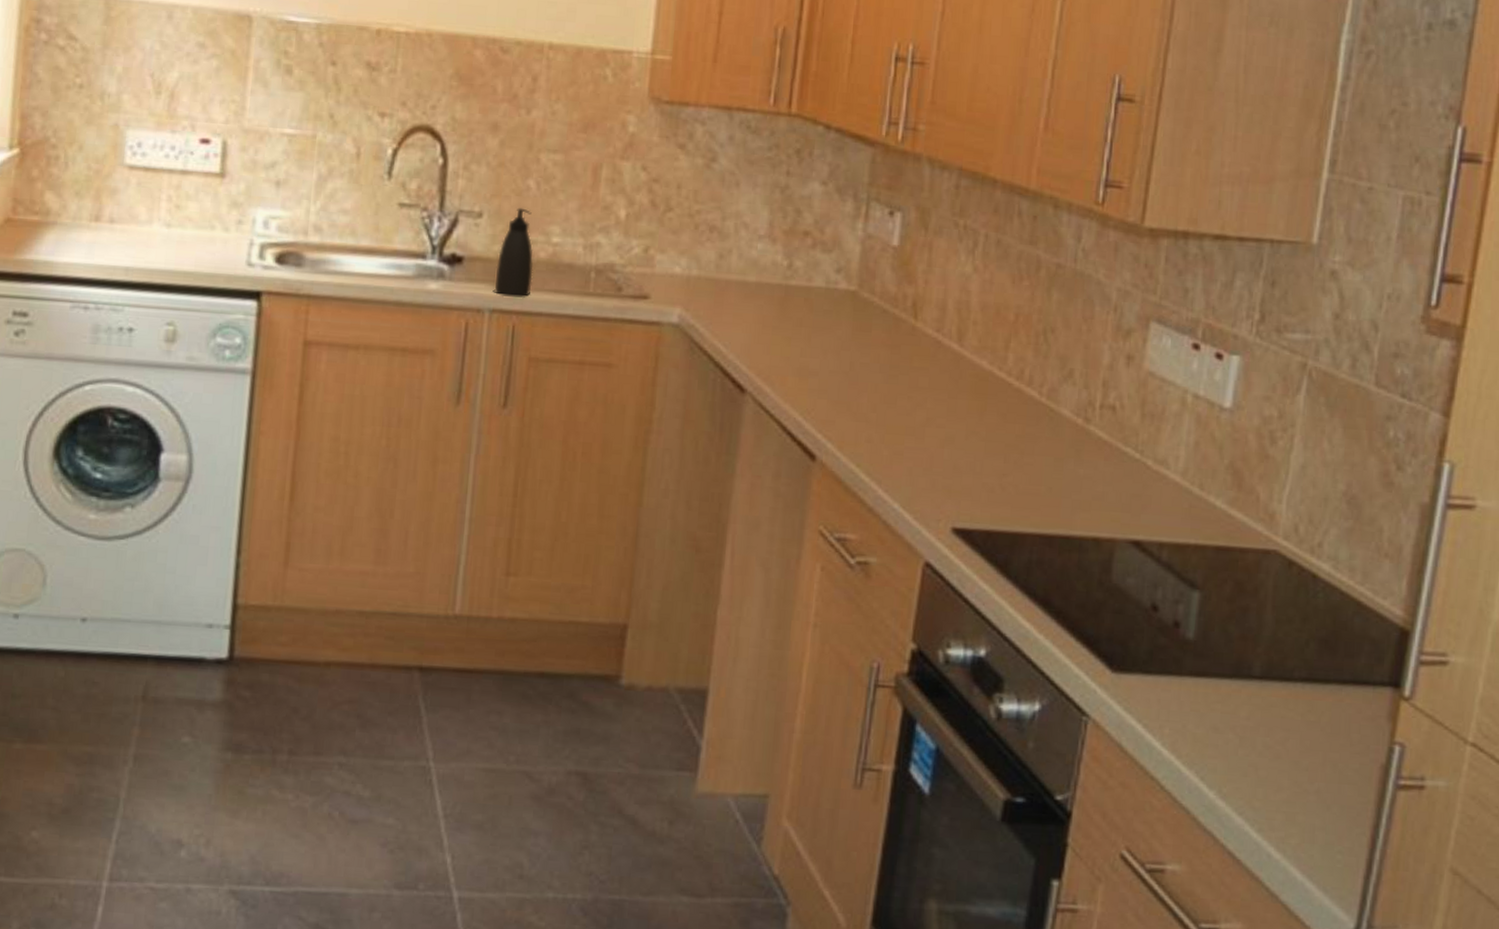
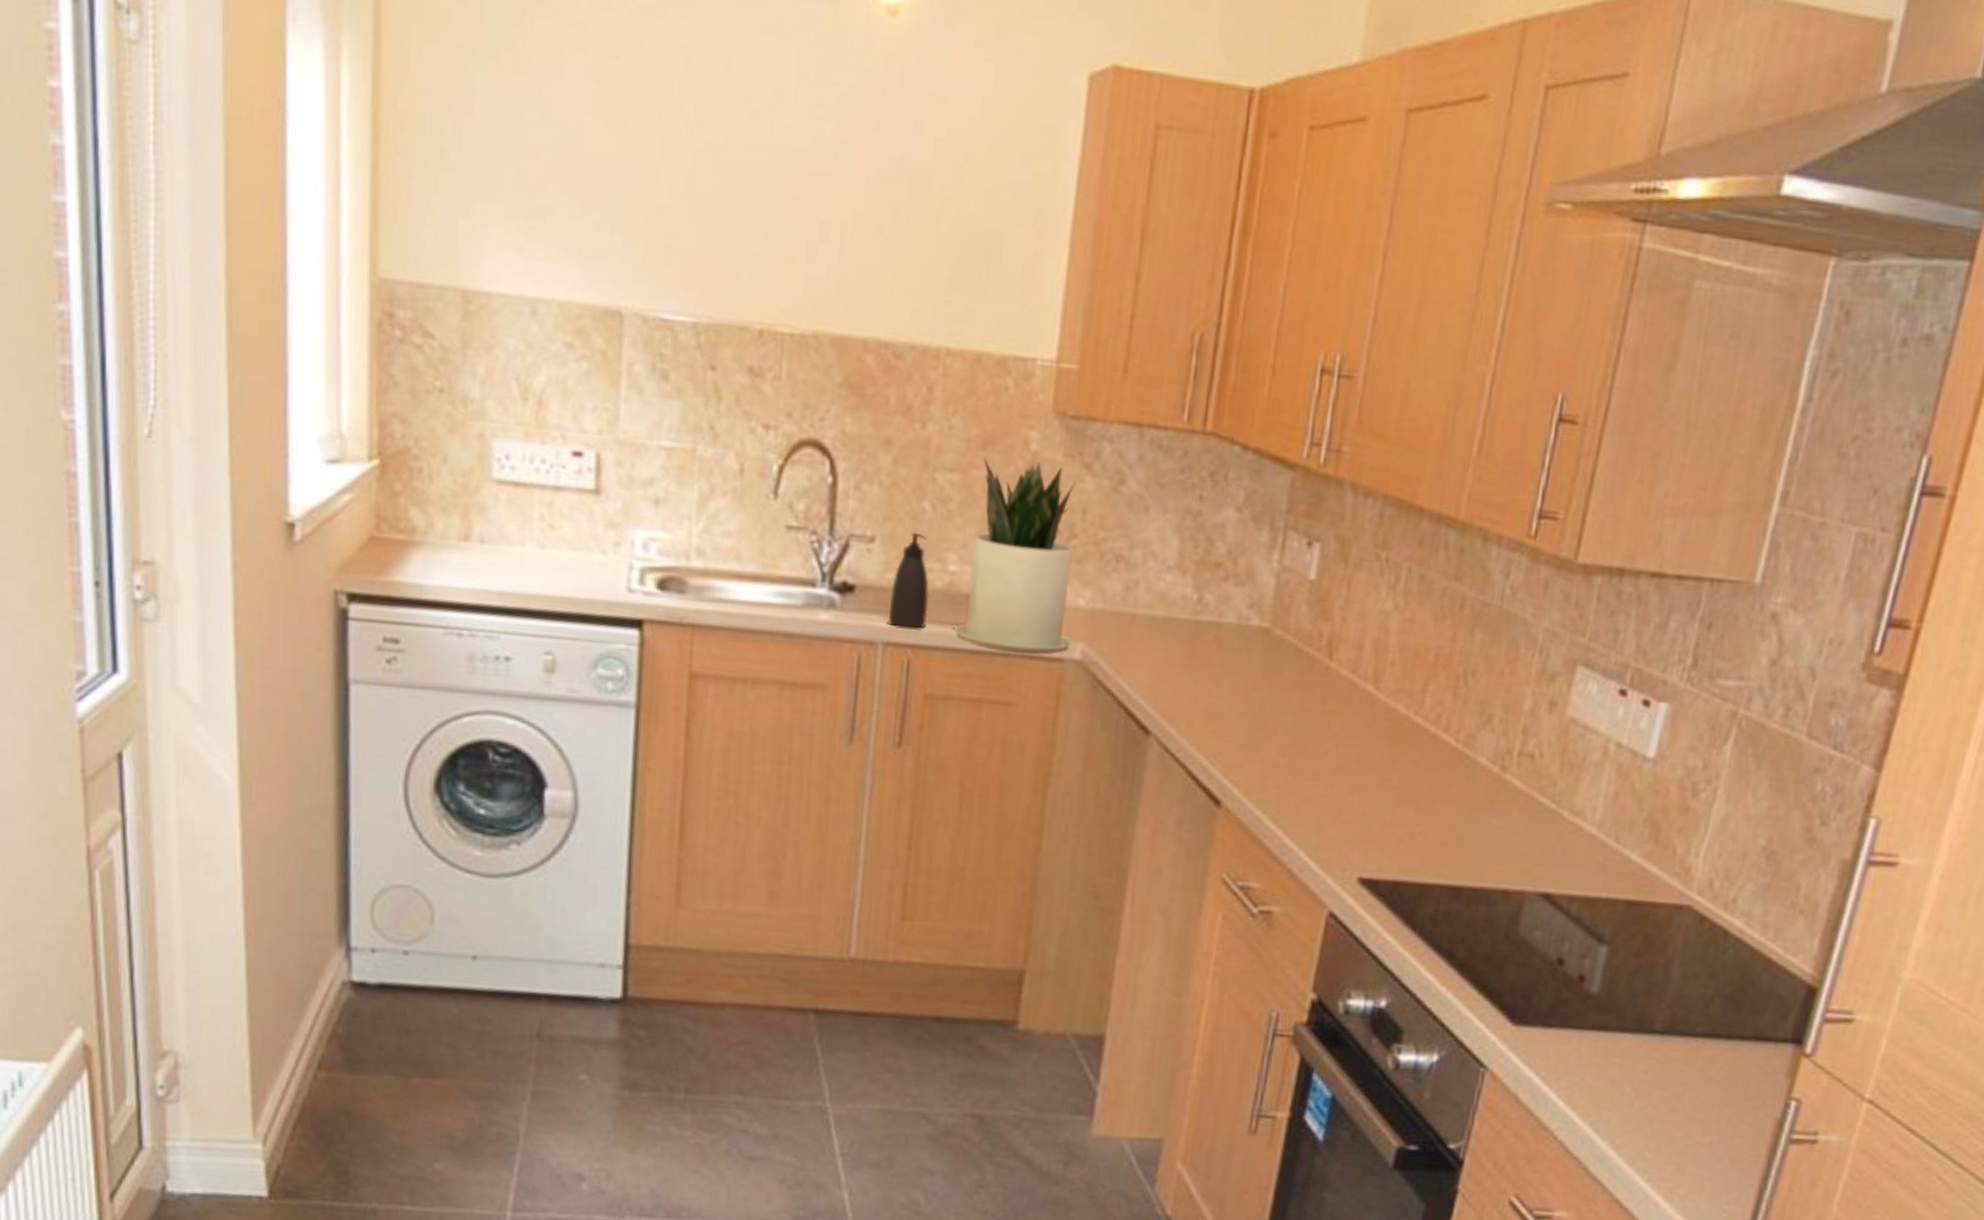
planter: none [556,139,672,320] -> present [953,457,1077,656]

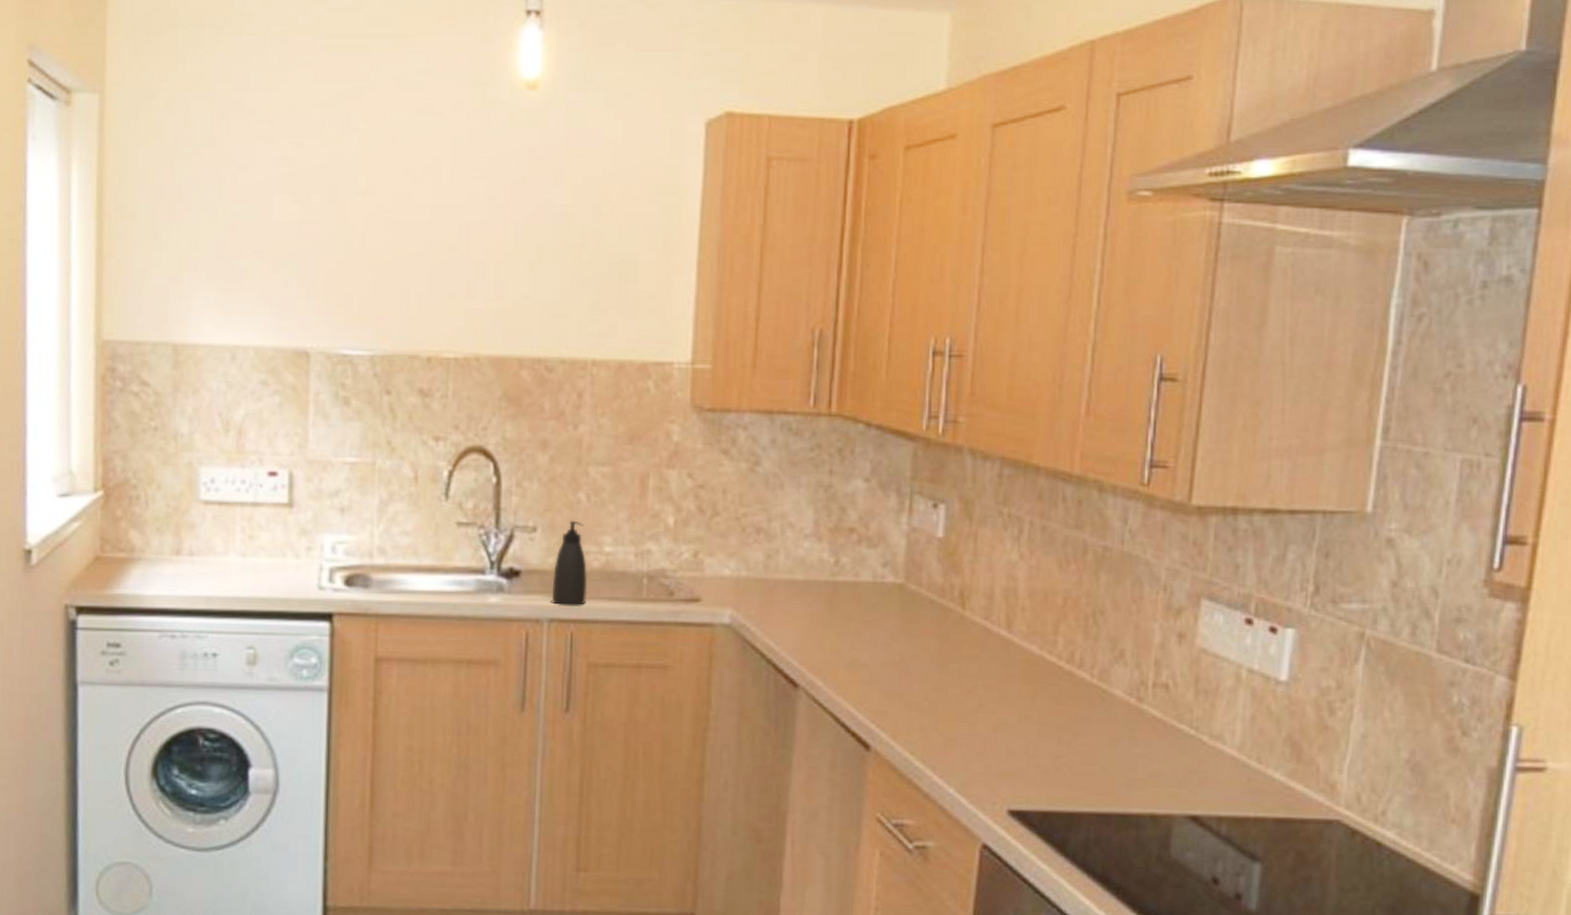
planter: present [953,457,1077,656] -> none [611,451,721,623]

